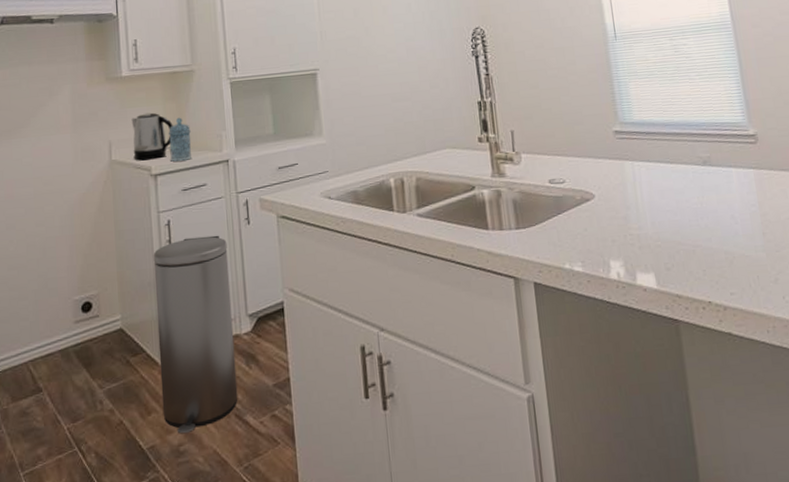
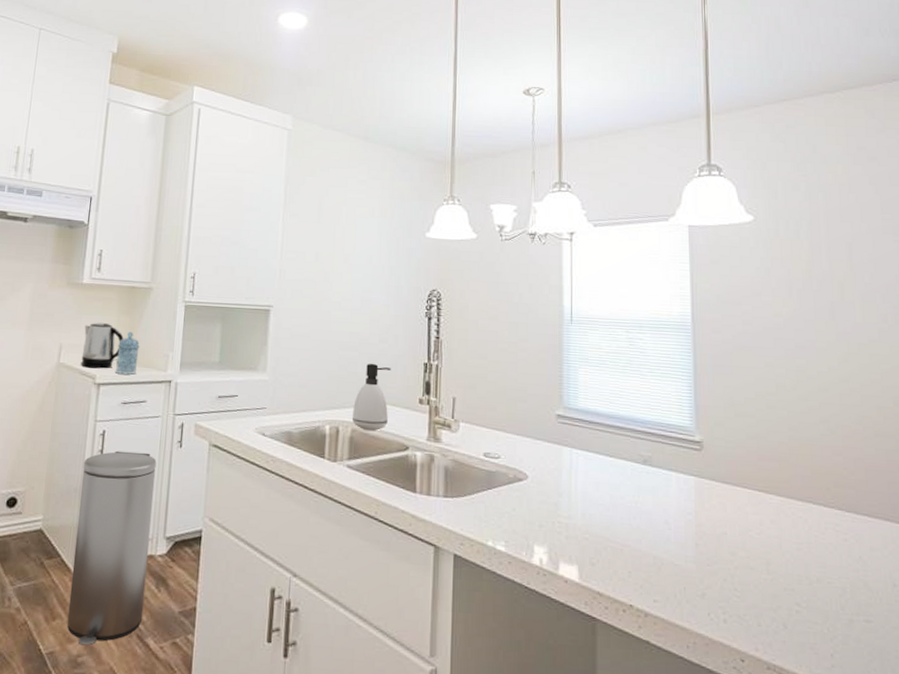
soap dispenser: none [414,109,451,177] -> present [351,363,391,431]

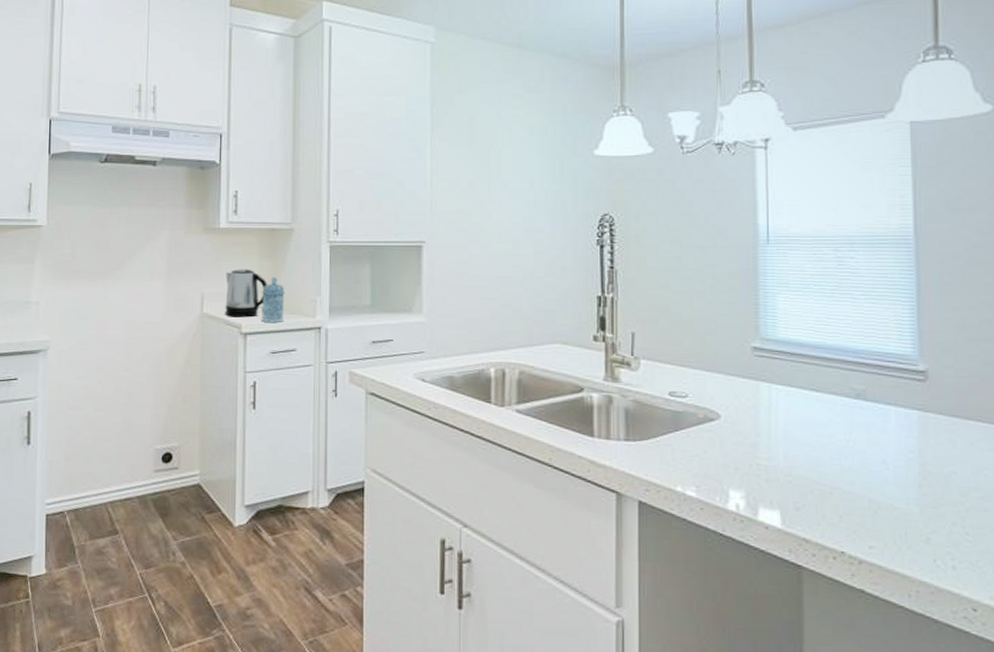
pedal bin: present [67,450,157,646] -> none [233,402,312,599]
soap dispenser: present [351,363,391,431] -> none [518,298,560,373]

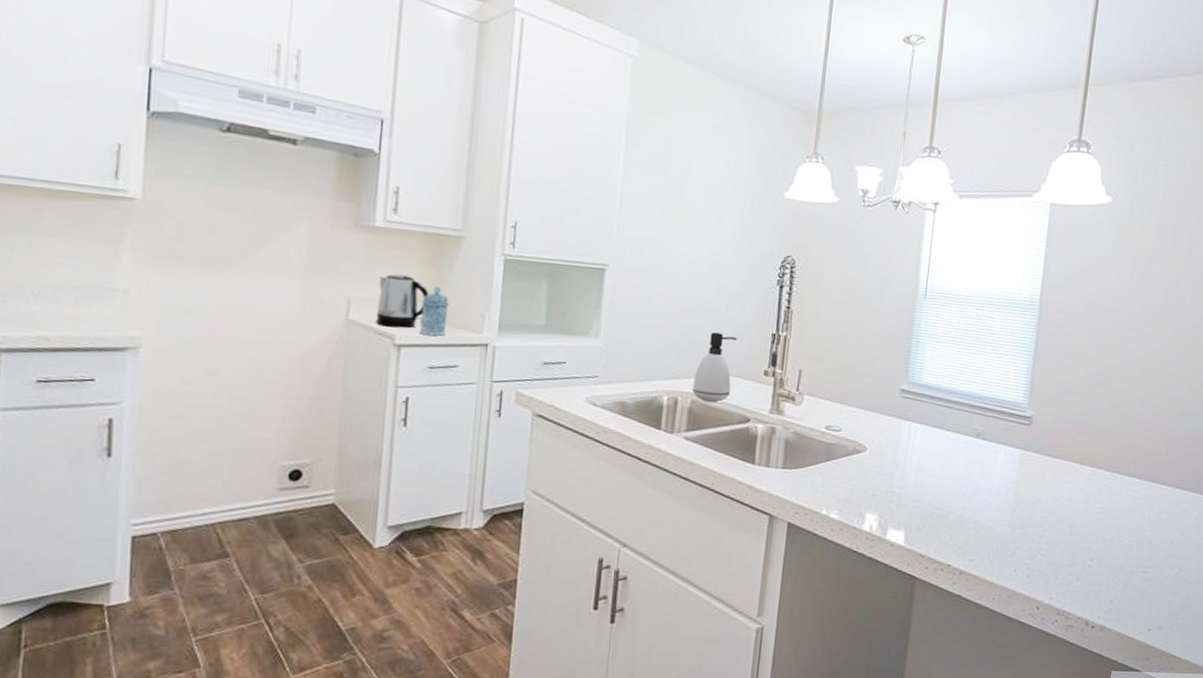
soap dispenser: none [518,298,560,373] -> present [692,331,737,403]

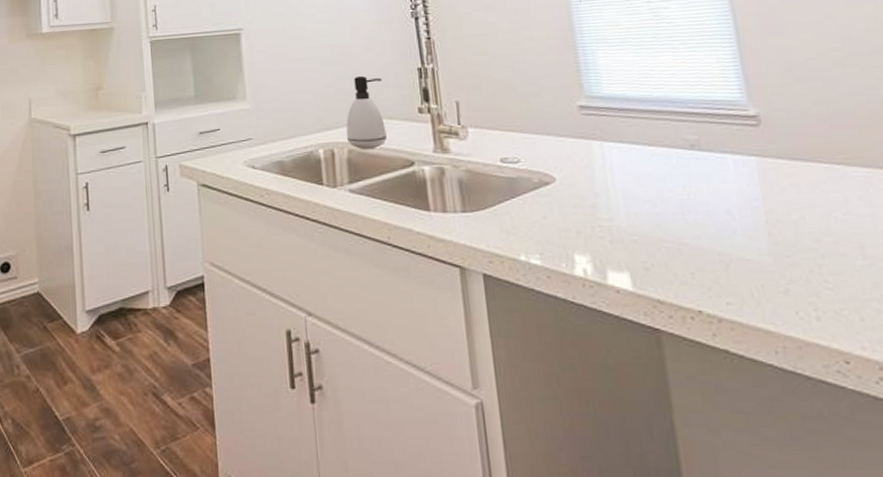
kettle: present [375,274,429,328] -> none [51,70,92,120]
canister: present [420,286,449,336] -> none [88,76,111,122]

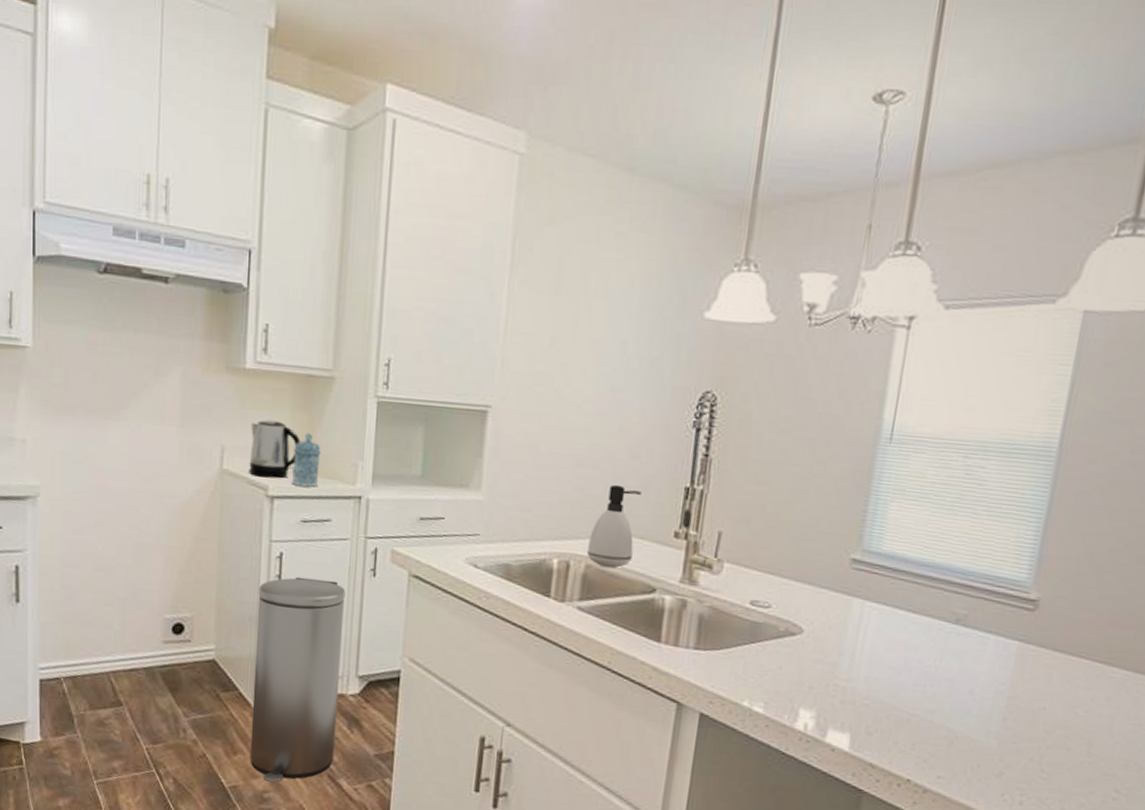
kettle: none [51,70,92,120] -> present [249,419,301,479]
pedal bin: none [71,201,156,408] -> present [250,576,346,783]
canister: none [88,76,111,122] -> present [292,433,321,487]

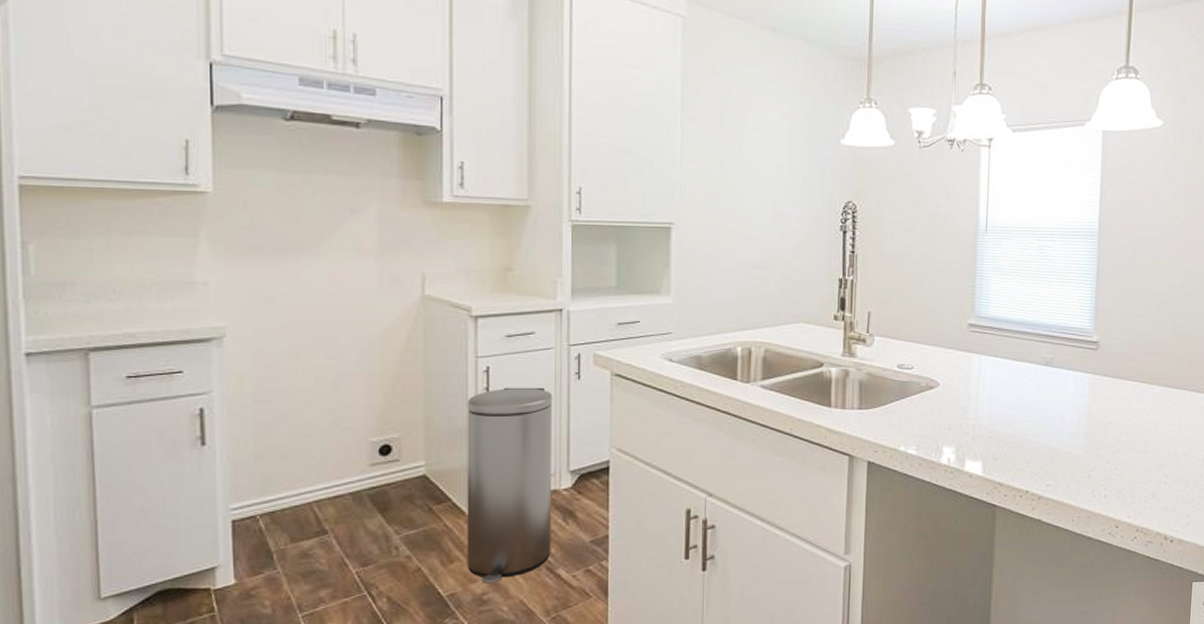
kettle: present [249,419,301,479] -> none [451,247,501,300]
canister: present [292,433,321,487] -> none [495,256,521,304]
soap dispenser: present [586,484,642,568] -> none [764,281,805,350]

